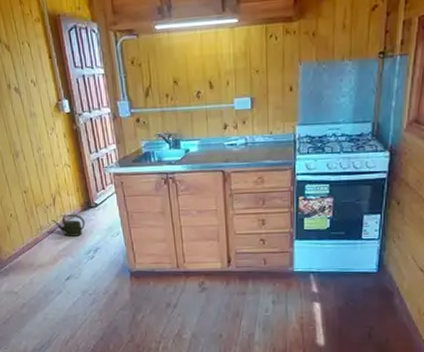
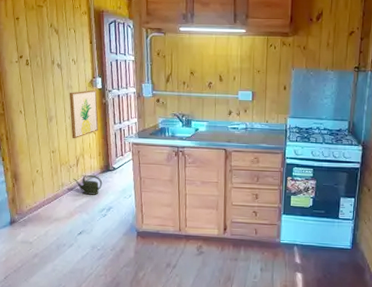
wall art: none [33,114,73,175] -> present [69,89,99,139]

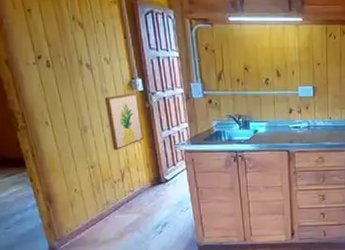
watering can: present [73,174,103,195] -> none [119,189,155,212]

